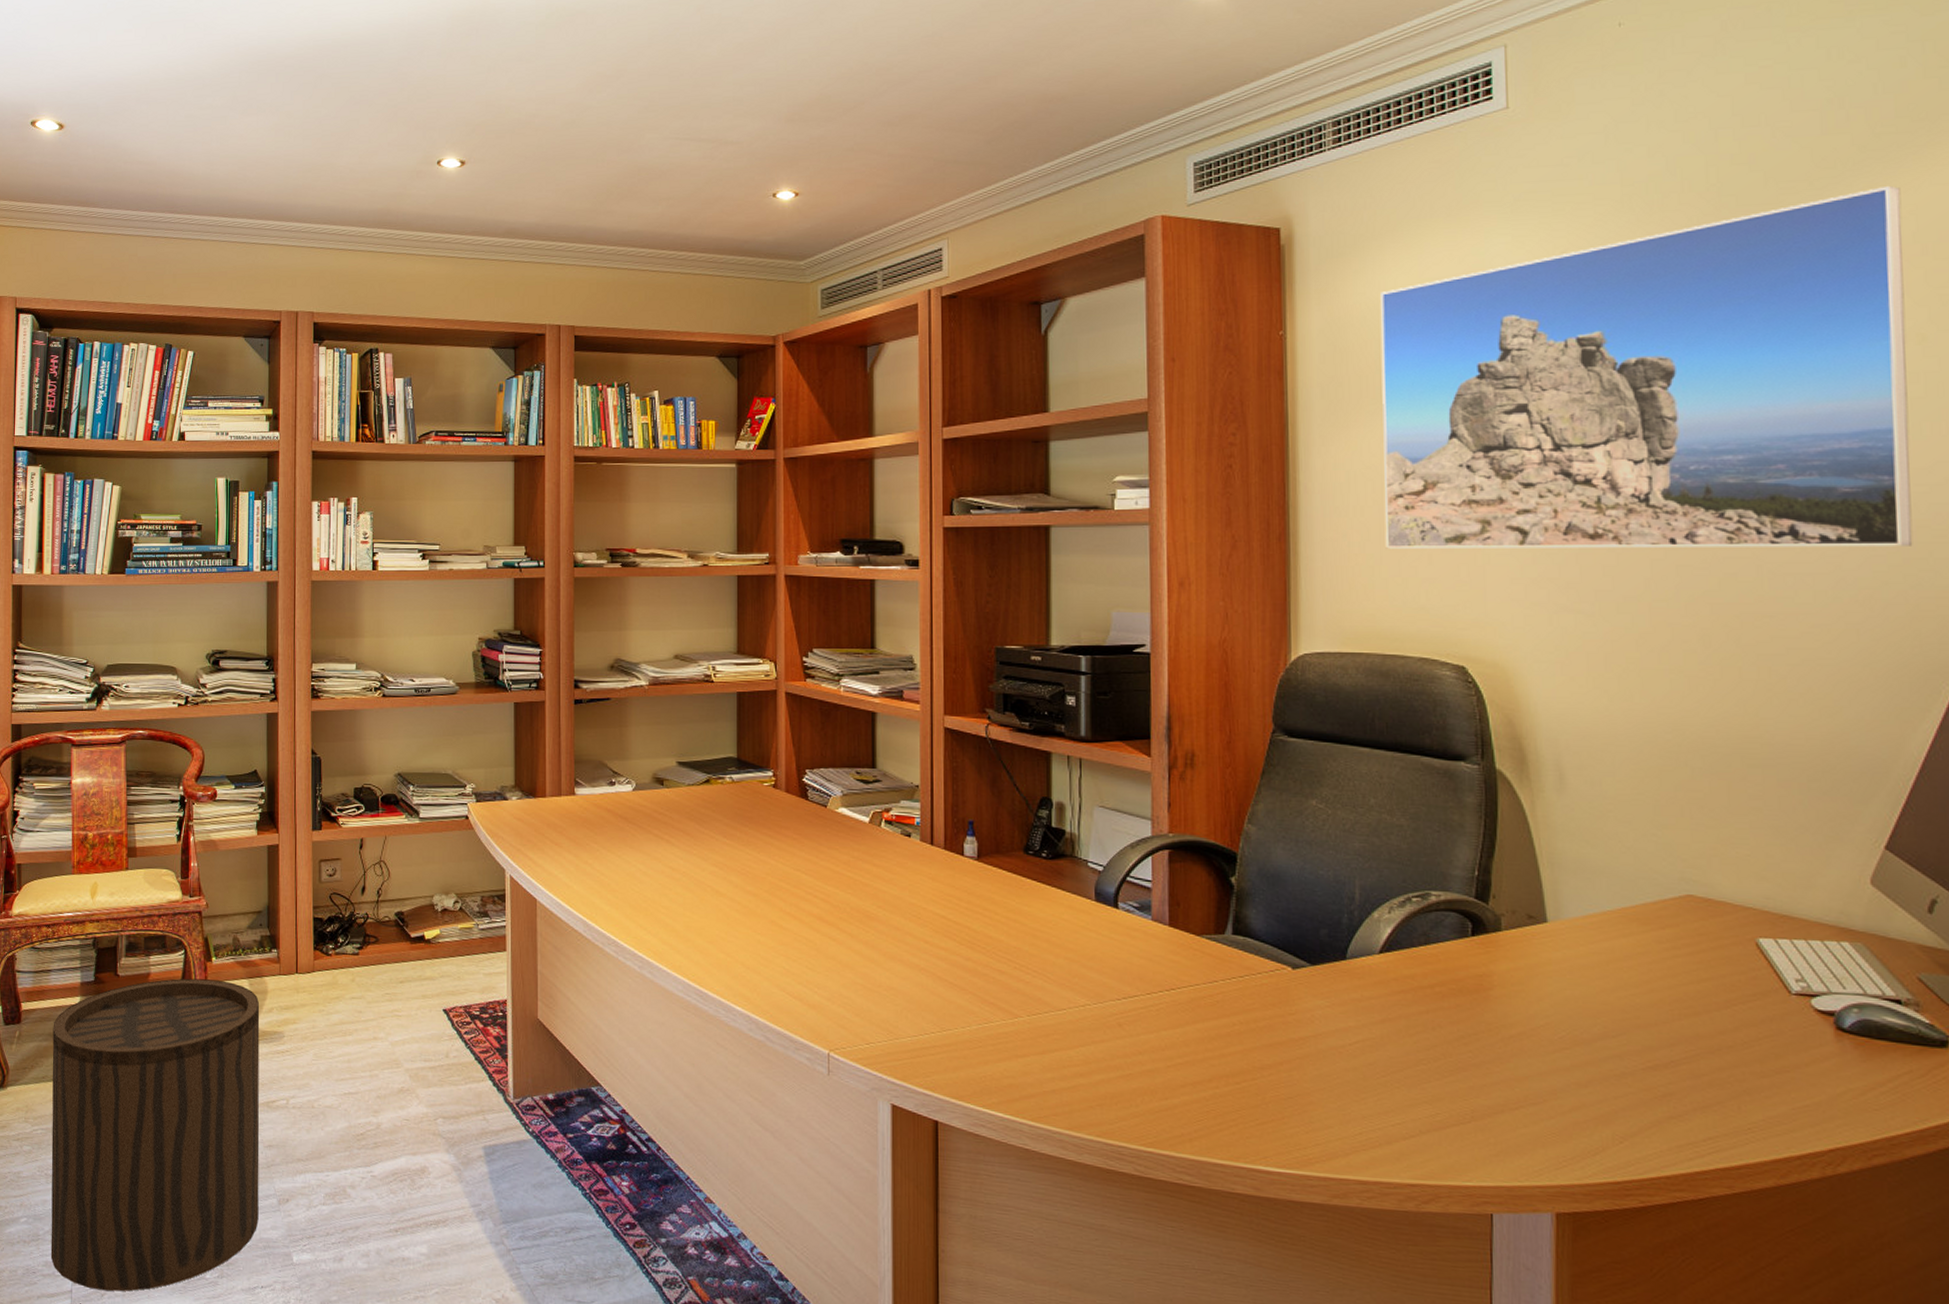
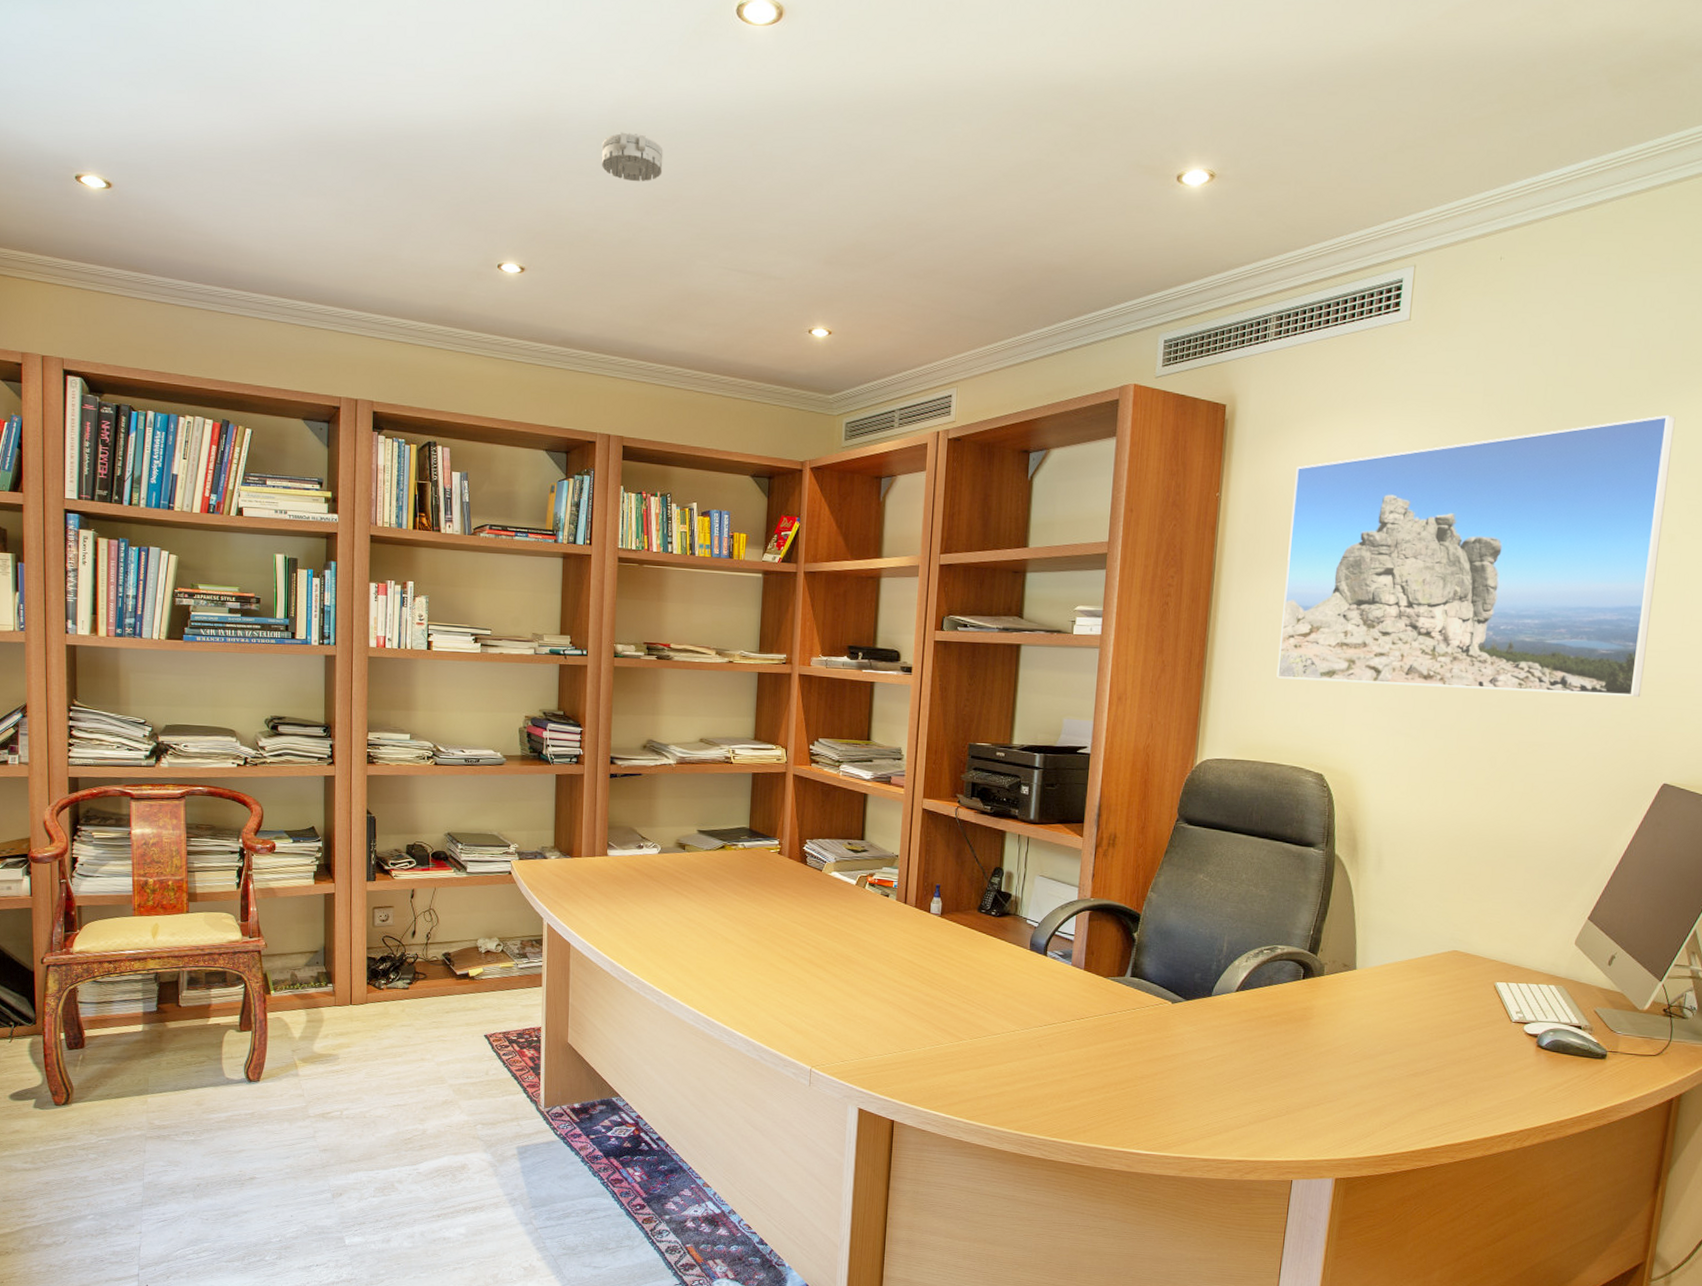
stool: present [50,978,260,1292] -> none [116,1008,316,1274]
smoke detector: none [540,13,605,62] -> present [601,132,663,182]

